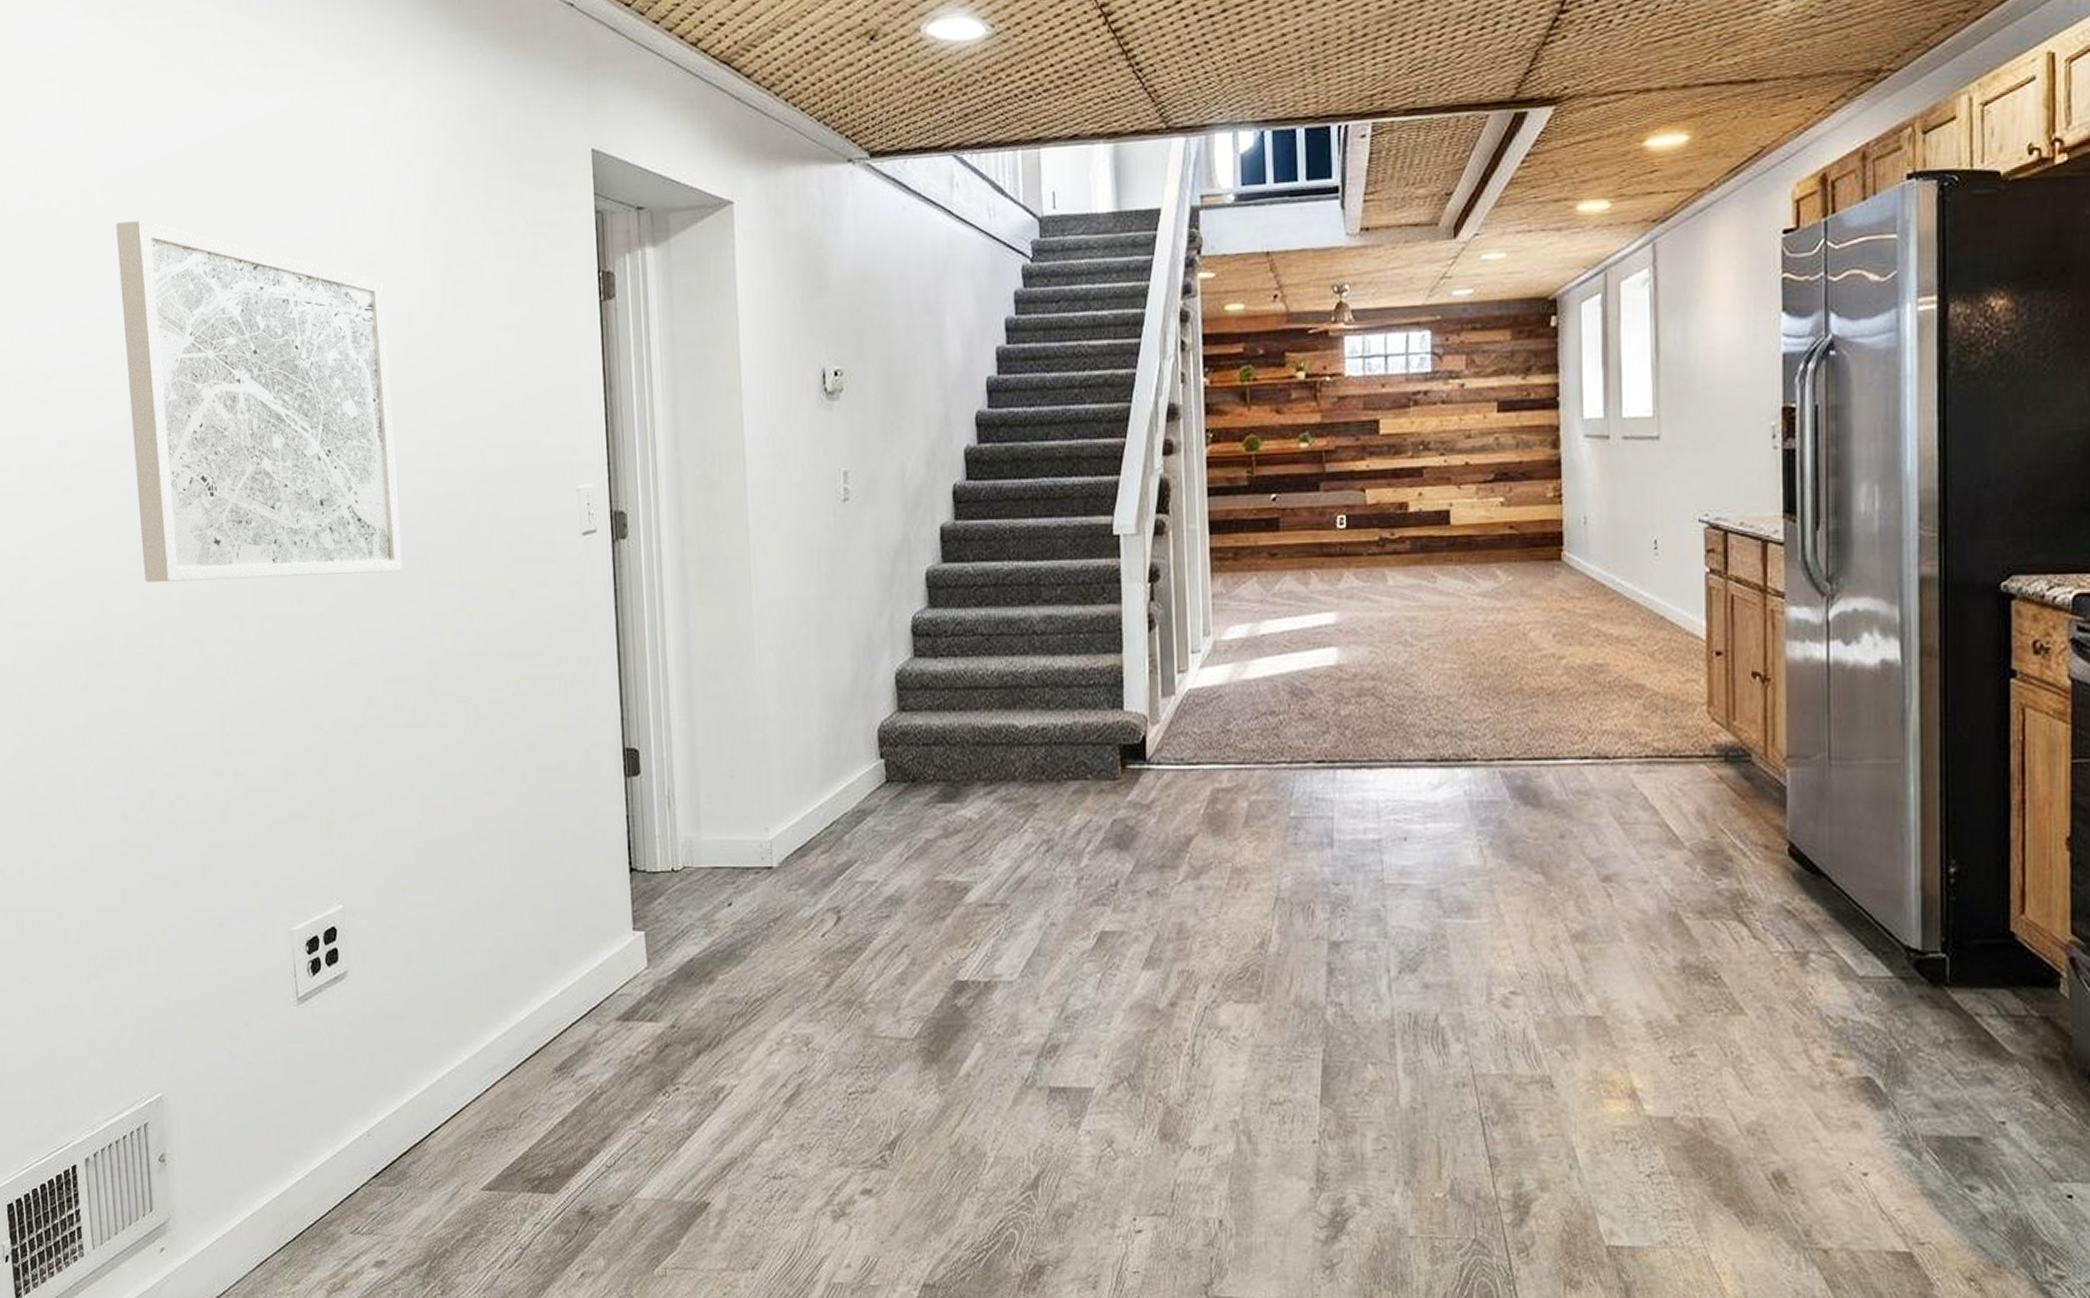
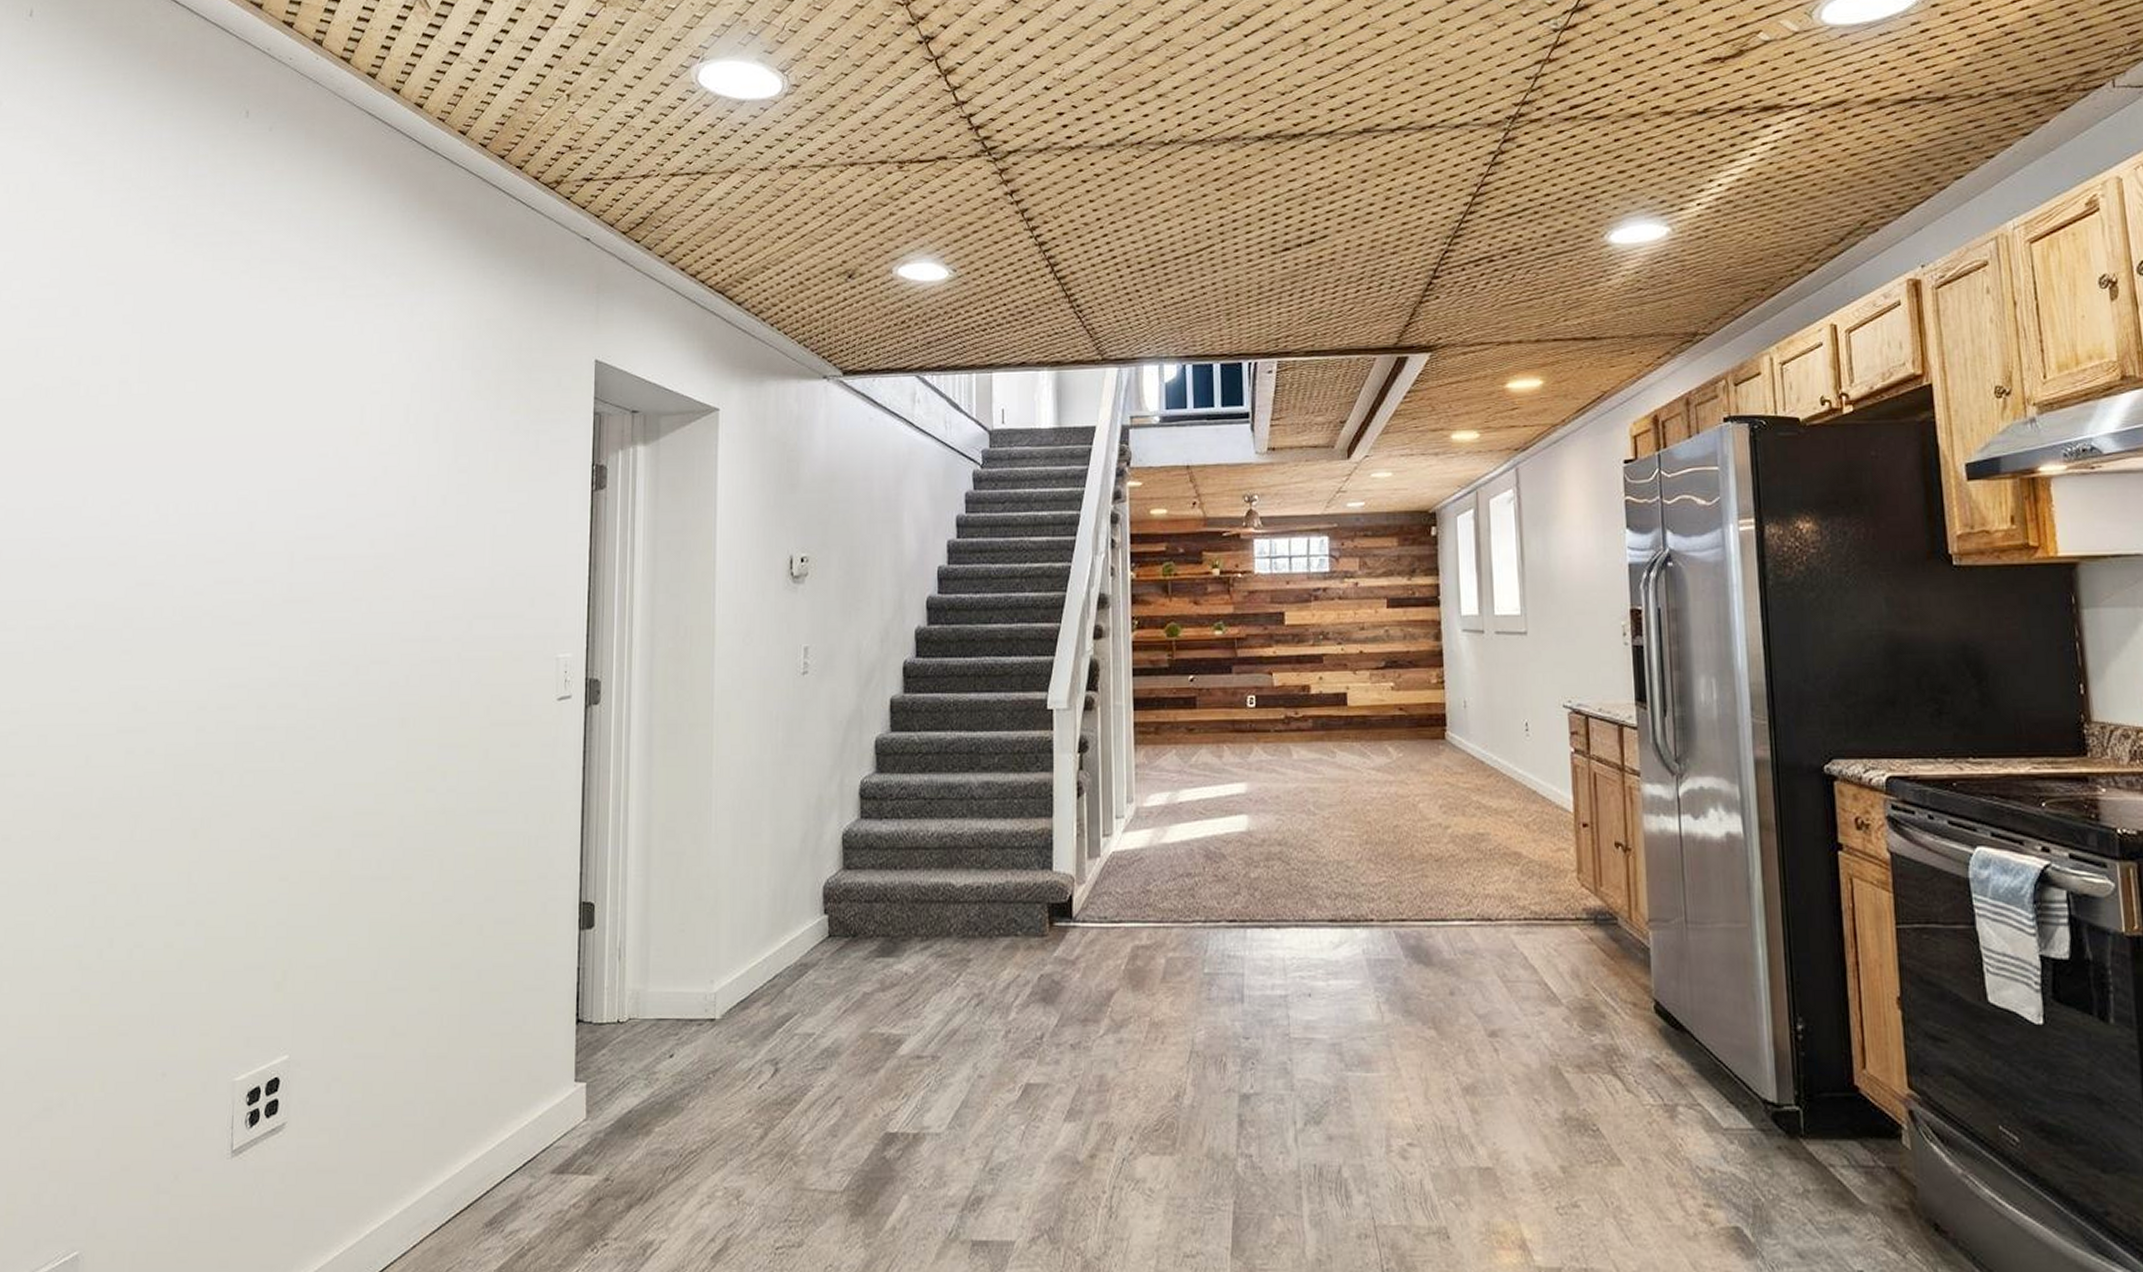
wall art: present [116,221,402,582] -> none [132,408,393,737]

